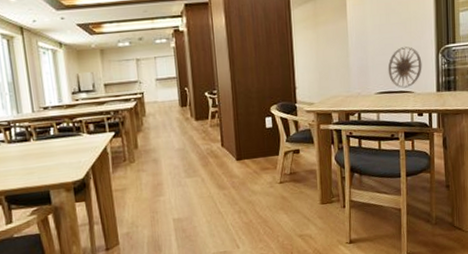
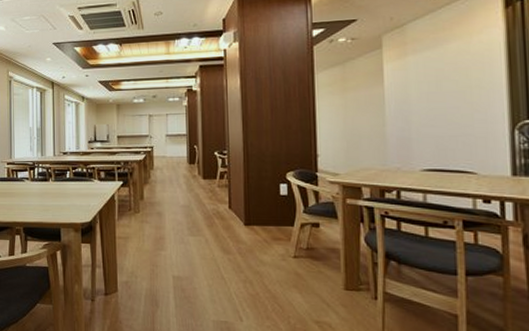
wall art: present [388,46,422,88] -> none [438,119,489,167]

